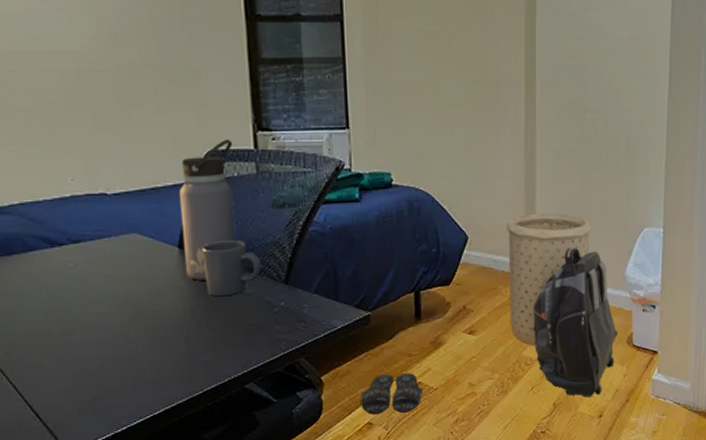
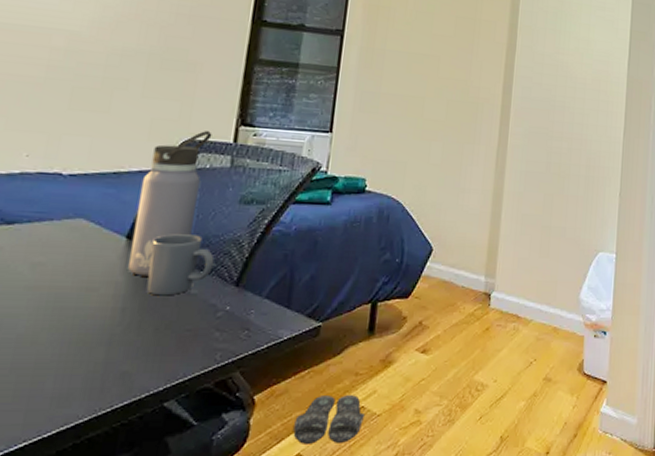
laundry basket: present [507,213,592,346] -> none [464,230,551,370]
backpack: present [532,248,618,397] -> none [486,267,570,431]

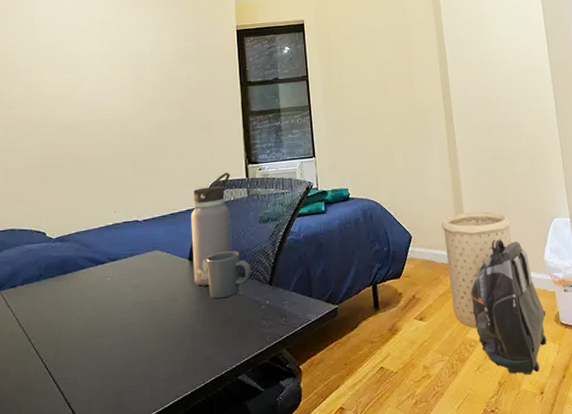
slippers: present [293,395,364,444] -> none [333,359,385,400]
laundry basket: none [464,230,551,370] -> present [441,211,511,329]
backpack: none [486,267,570,431] -> present [470,239,547,375]

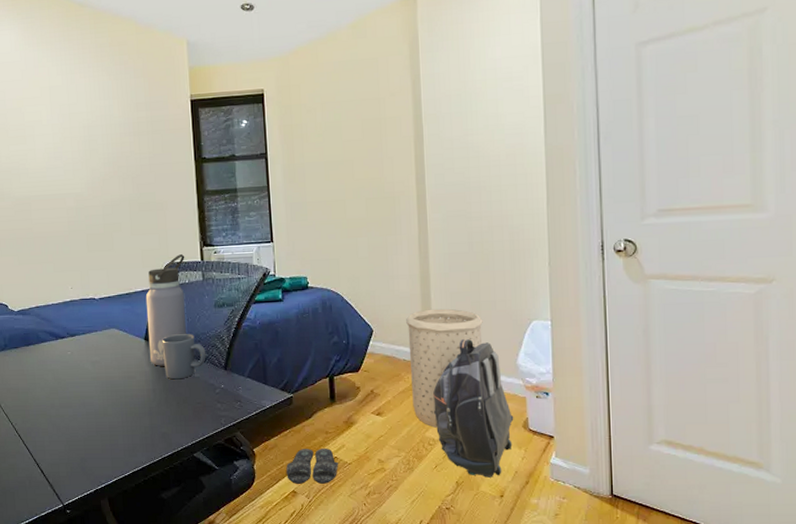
slippers: none [333,359,385,400] -> present [286,449,338,484]

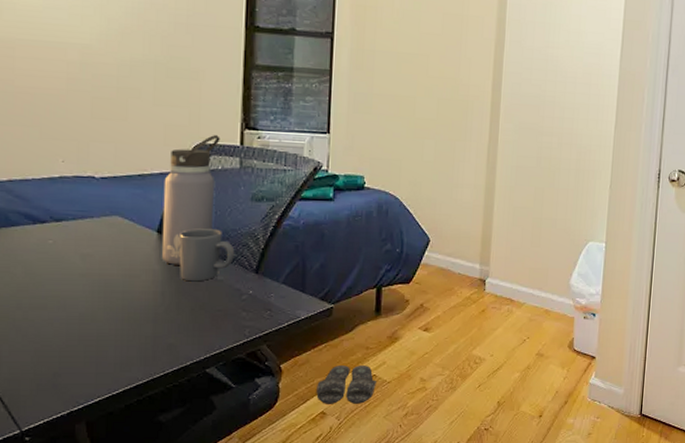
laundry basket: present [406,308,483,428] -> none [463,222,542,346]
backpack: present [432,339,514,478] -> none [482,256,561,397]

